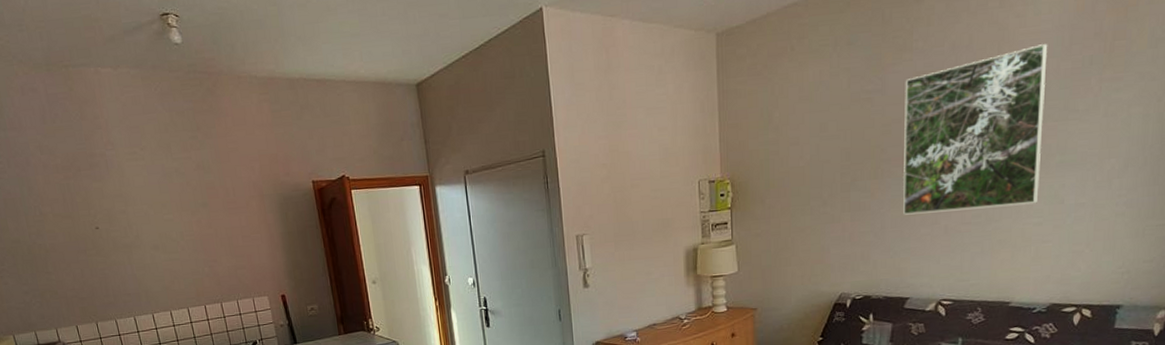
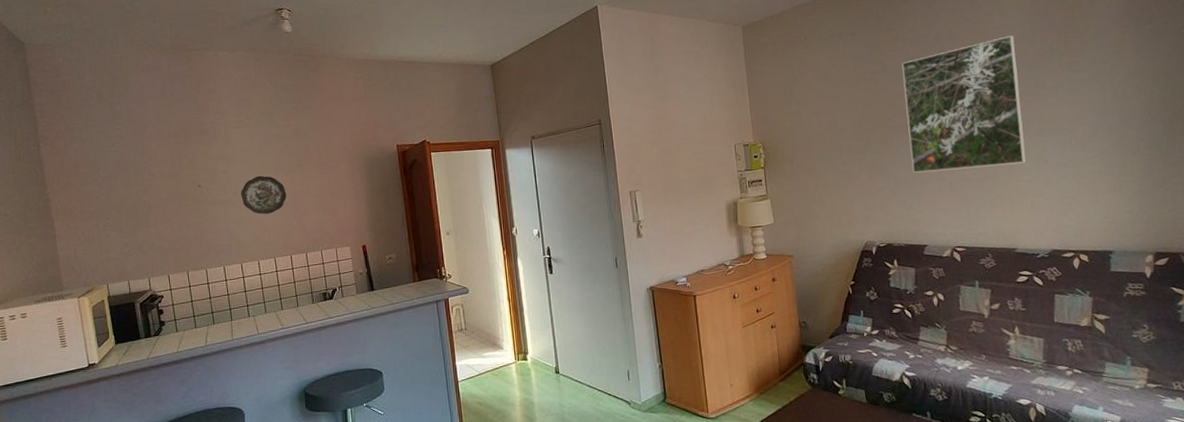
decorative plate: none [143,216,194,260] -> present [241,175,287,215]

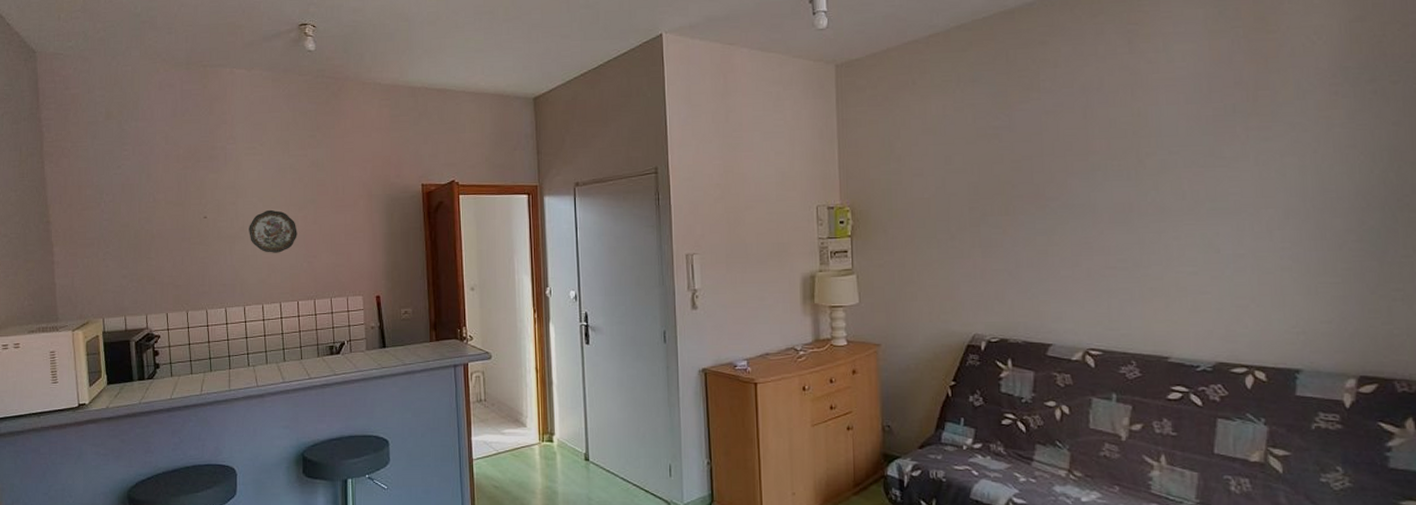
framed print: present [901,35,1026,173] -> none [1034,90,1190,255]

